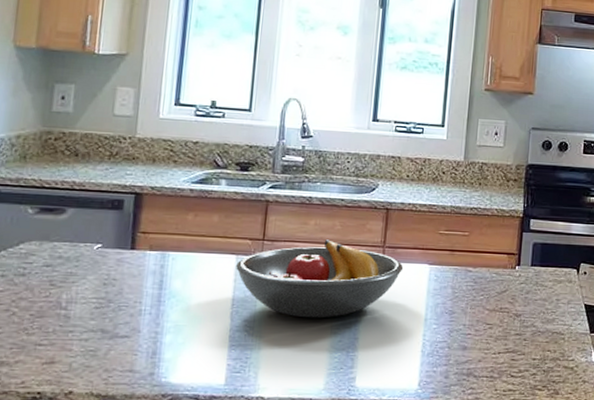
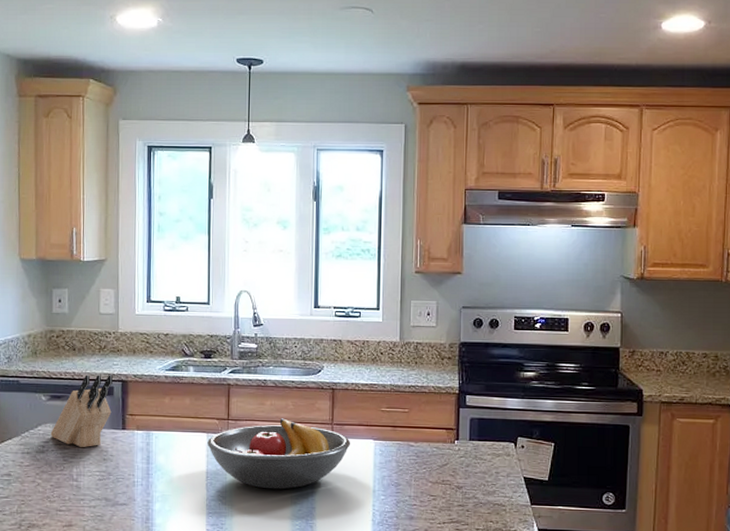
knife block: none [35,184,124,271] -> present [50,374,113,448]

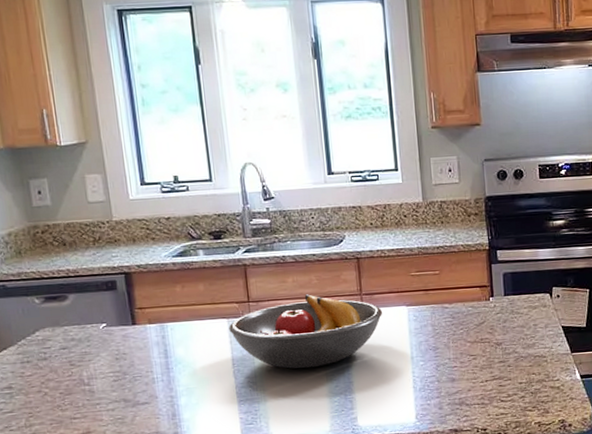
knife block: present [50,374,113,448] -> none [51,268,118,350]

